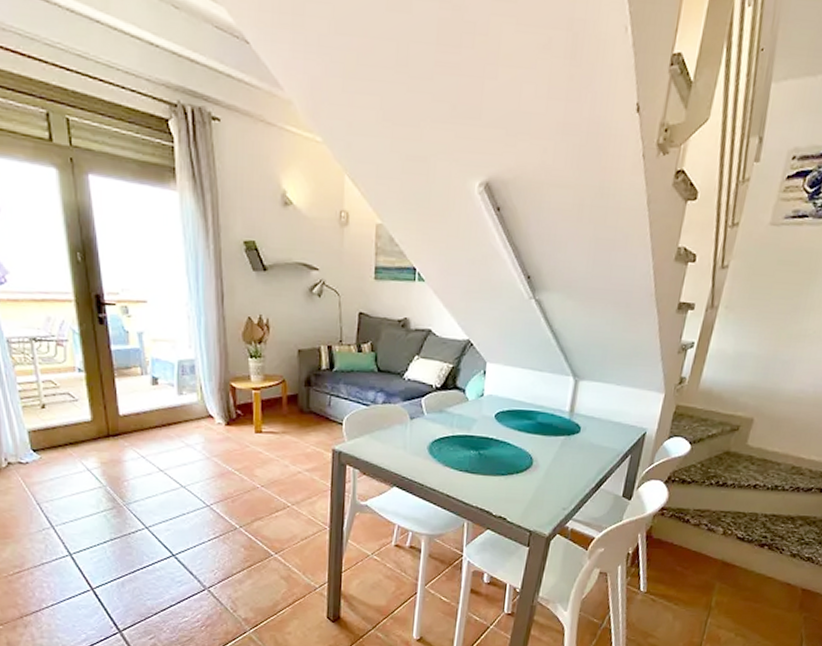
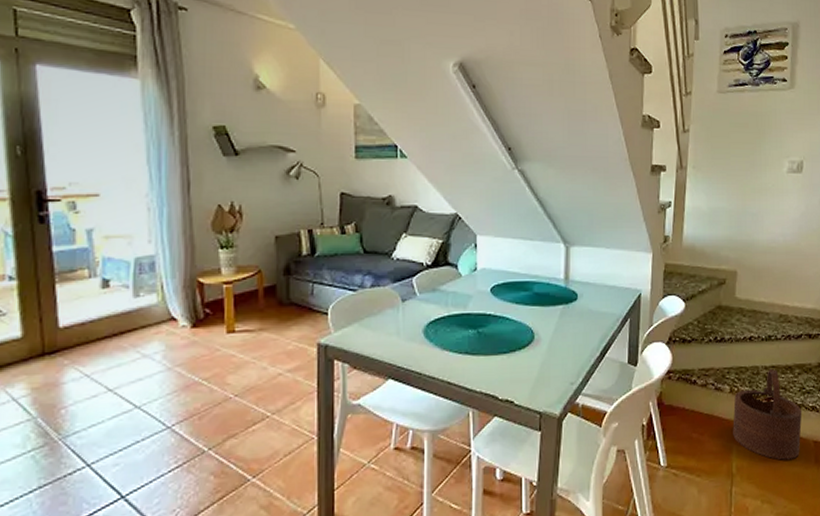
wooden bucket: none [718,518,797,602] -> present [733,369,802,460]

